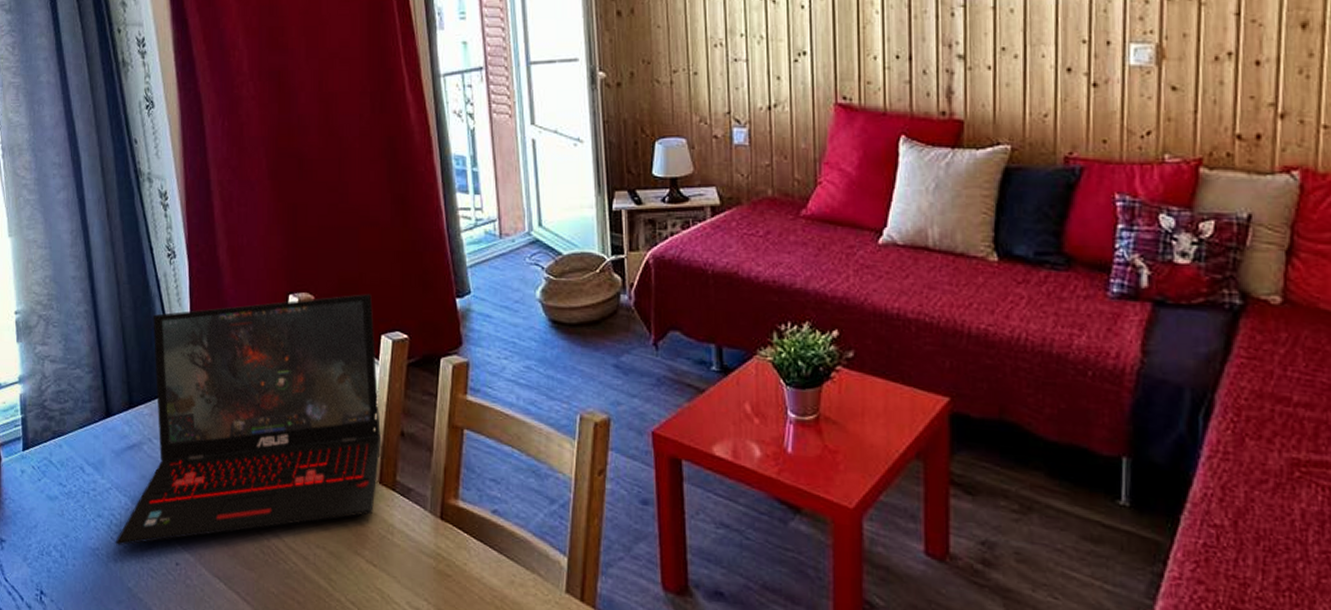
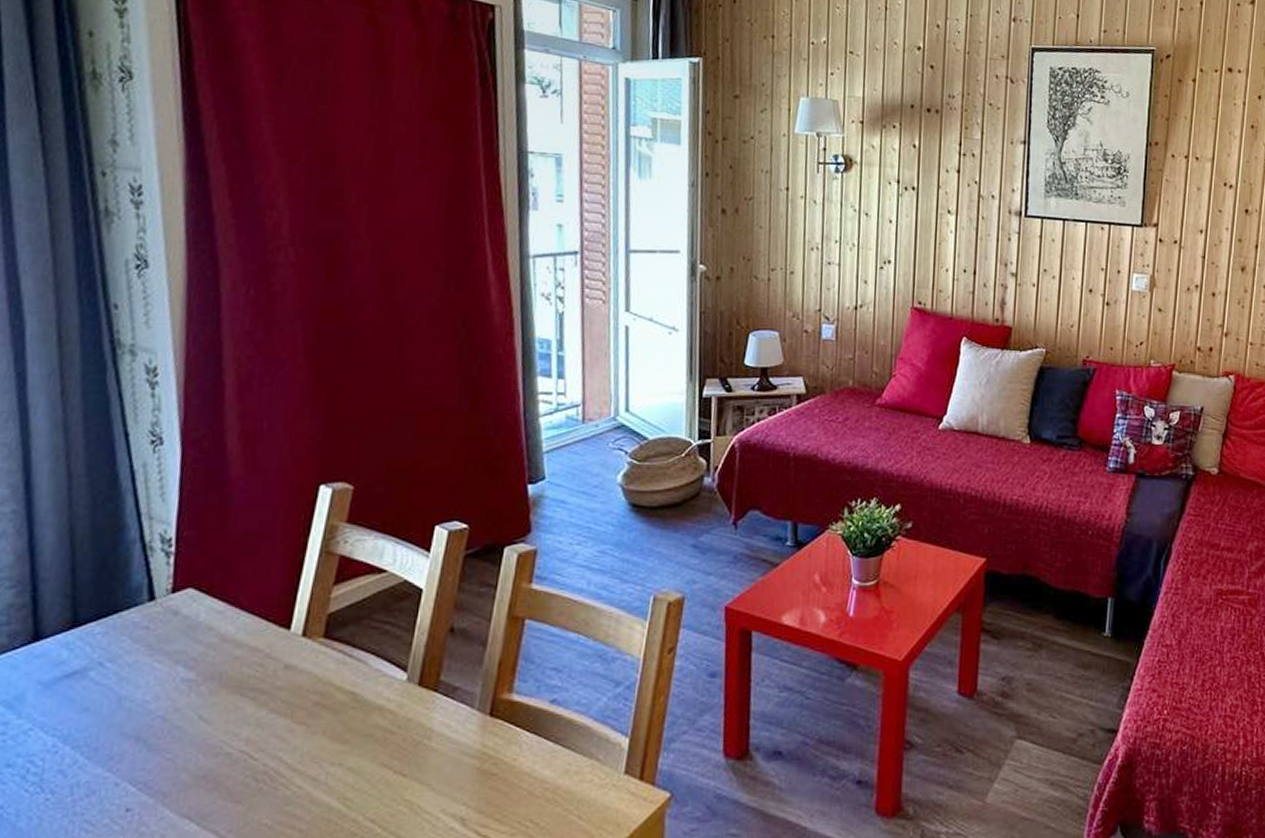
laptop: present [115,294,381,546] -> none [31,482,427,800]

